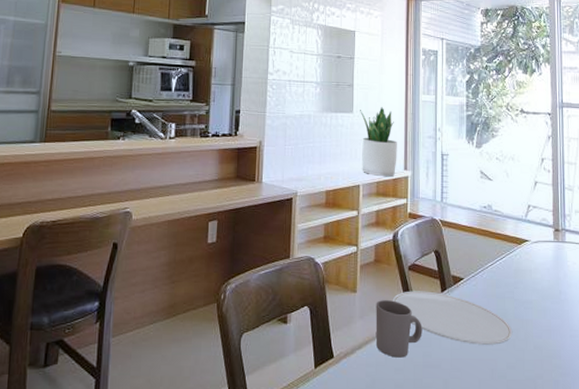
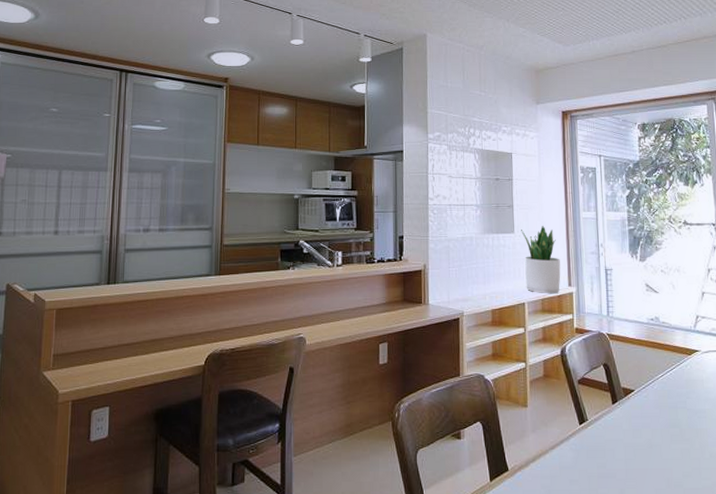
mug: present [375,300,422,358] -> none [547,414,596,469]
plate: present [392,291,513,345] -> none [563,404,687,455]

